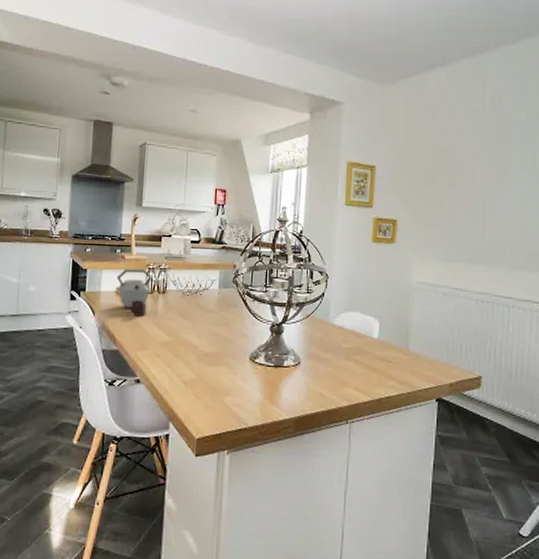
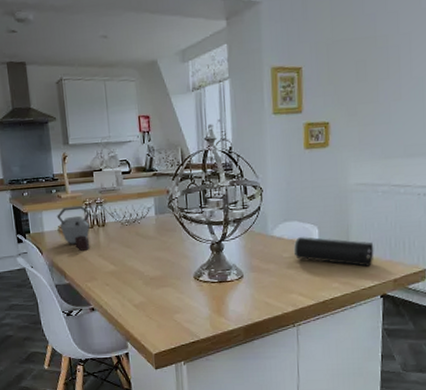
speaker: none [353,329,432,367] -> present [293,237,374,267]

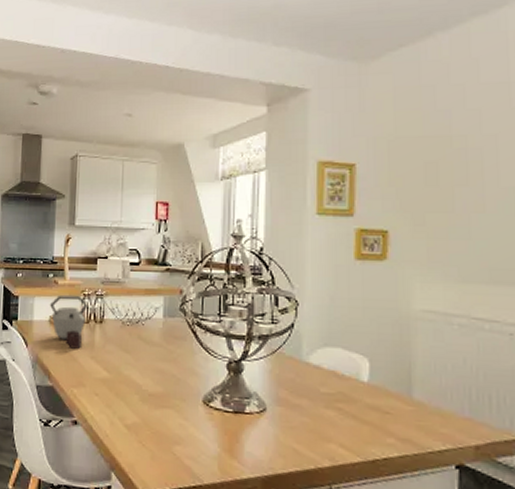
speaker: present [293,237,374,267] -> none [334,369,447,422]

